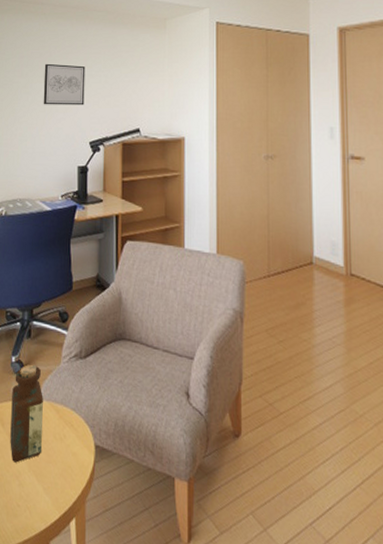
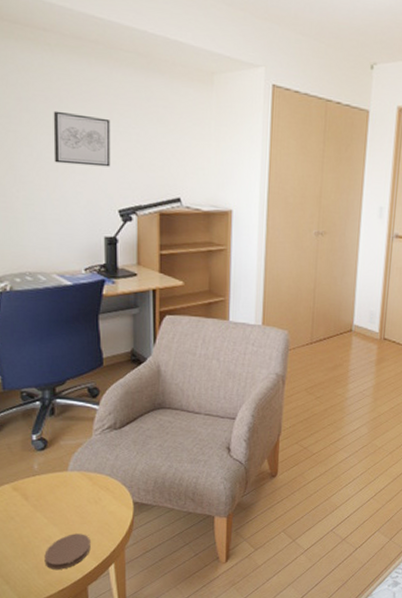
bottle: present [10,364,43,463] -> none [35,440,74,529]
coaster: none [13,473,55,515] -> present [44,534,91,569]

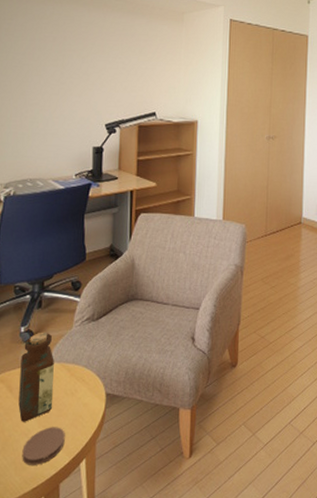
bottle: none [35,440,74,529] -> present [18,332,54,422]
wall art: present [53,110,111,167] -> none [56,47,102,90]

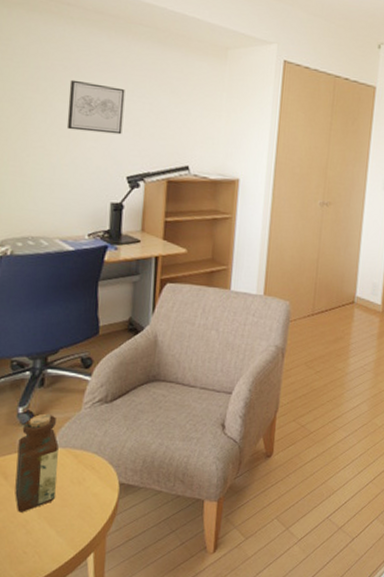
coaster: present [22,427,65,465] -> none [18,518,70,559]
wall art: none [56,47,102,90] -> present [66,79,125,135]

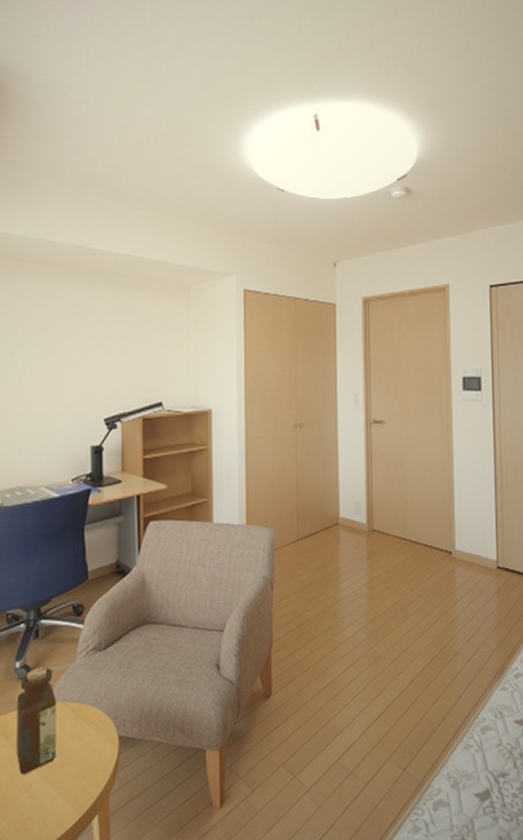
wall art: present [66,79,125,135] -> none [45,332,97,380]

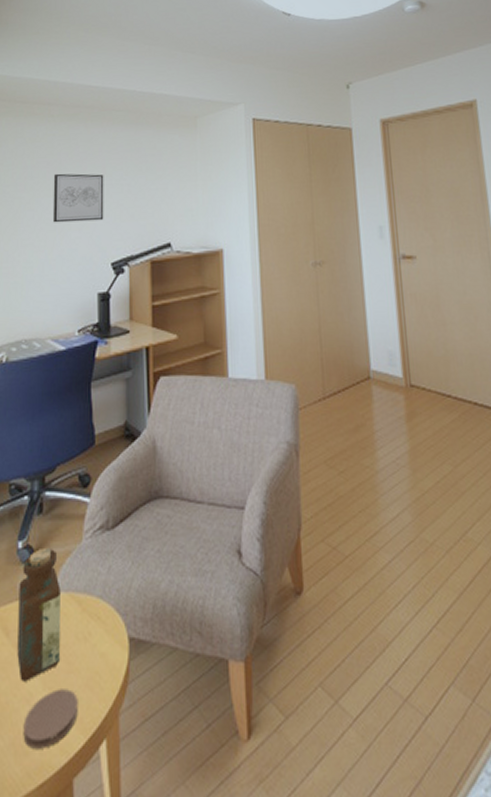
coaster: none [23,778,73,826] -> present [23,689,78,749]
wall art: none [45,332,97,380] -> present [52,173,104,223]

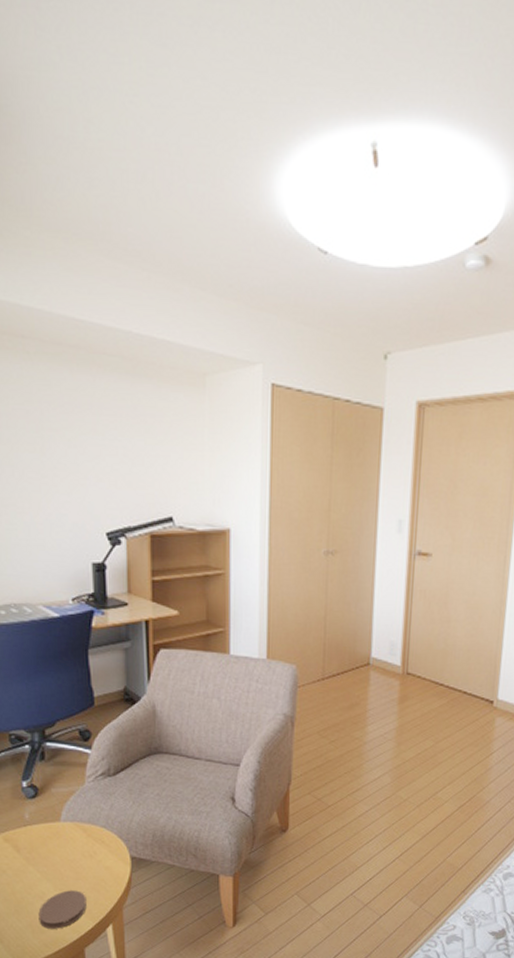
bottle: present [17,547,61,682] -> none [26,787,68,884]
wall art: present [52,173,104,223] -> none [34,425,96,486]

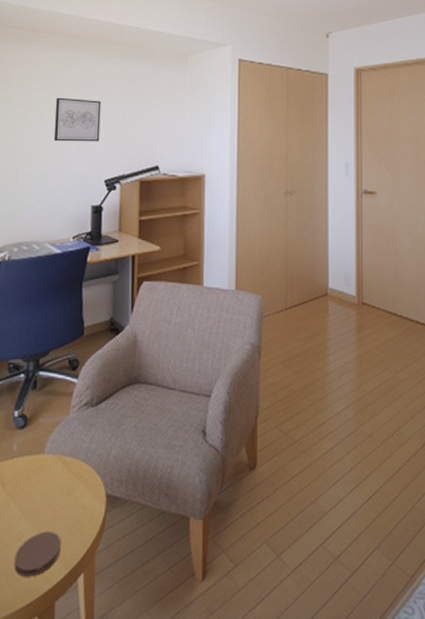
wall art: none [34,425,96,486] -> present [53,97,101,142]

